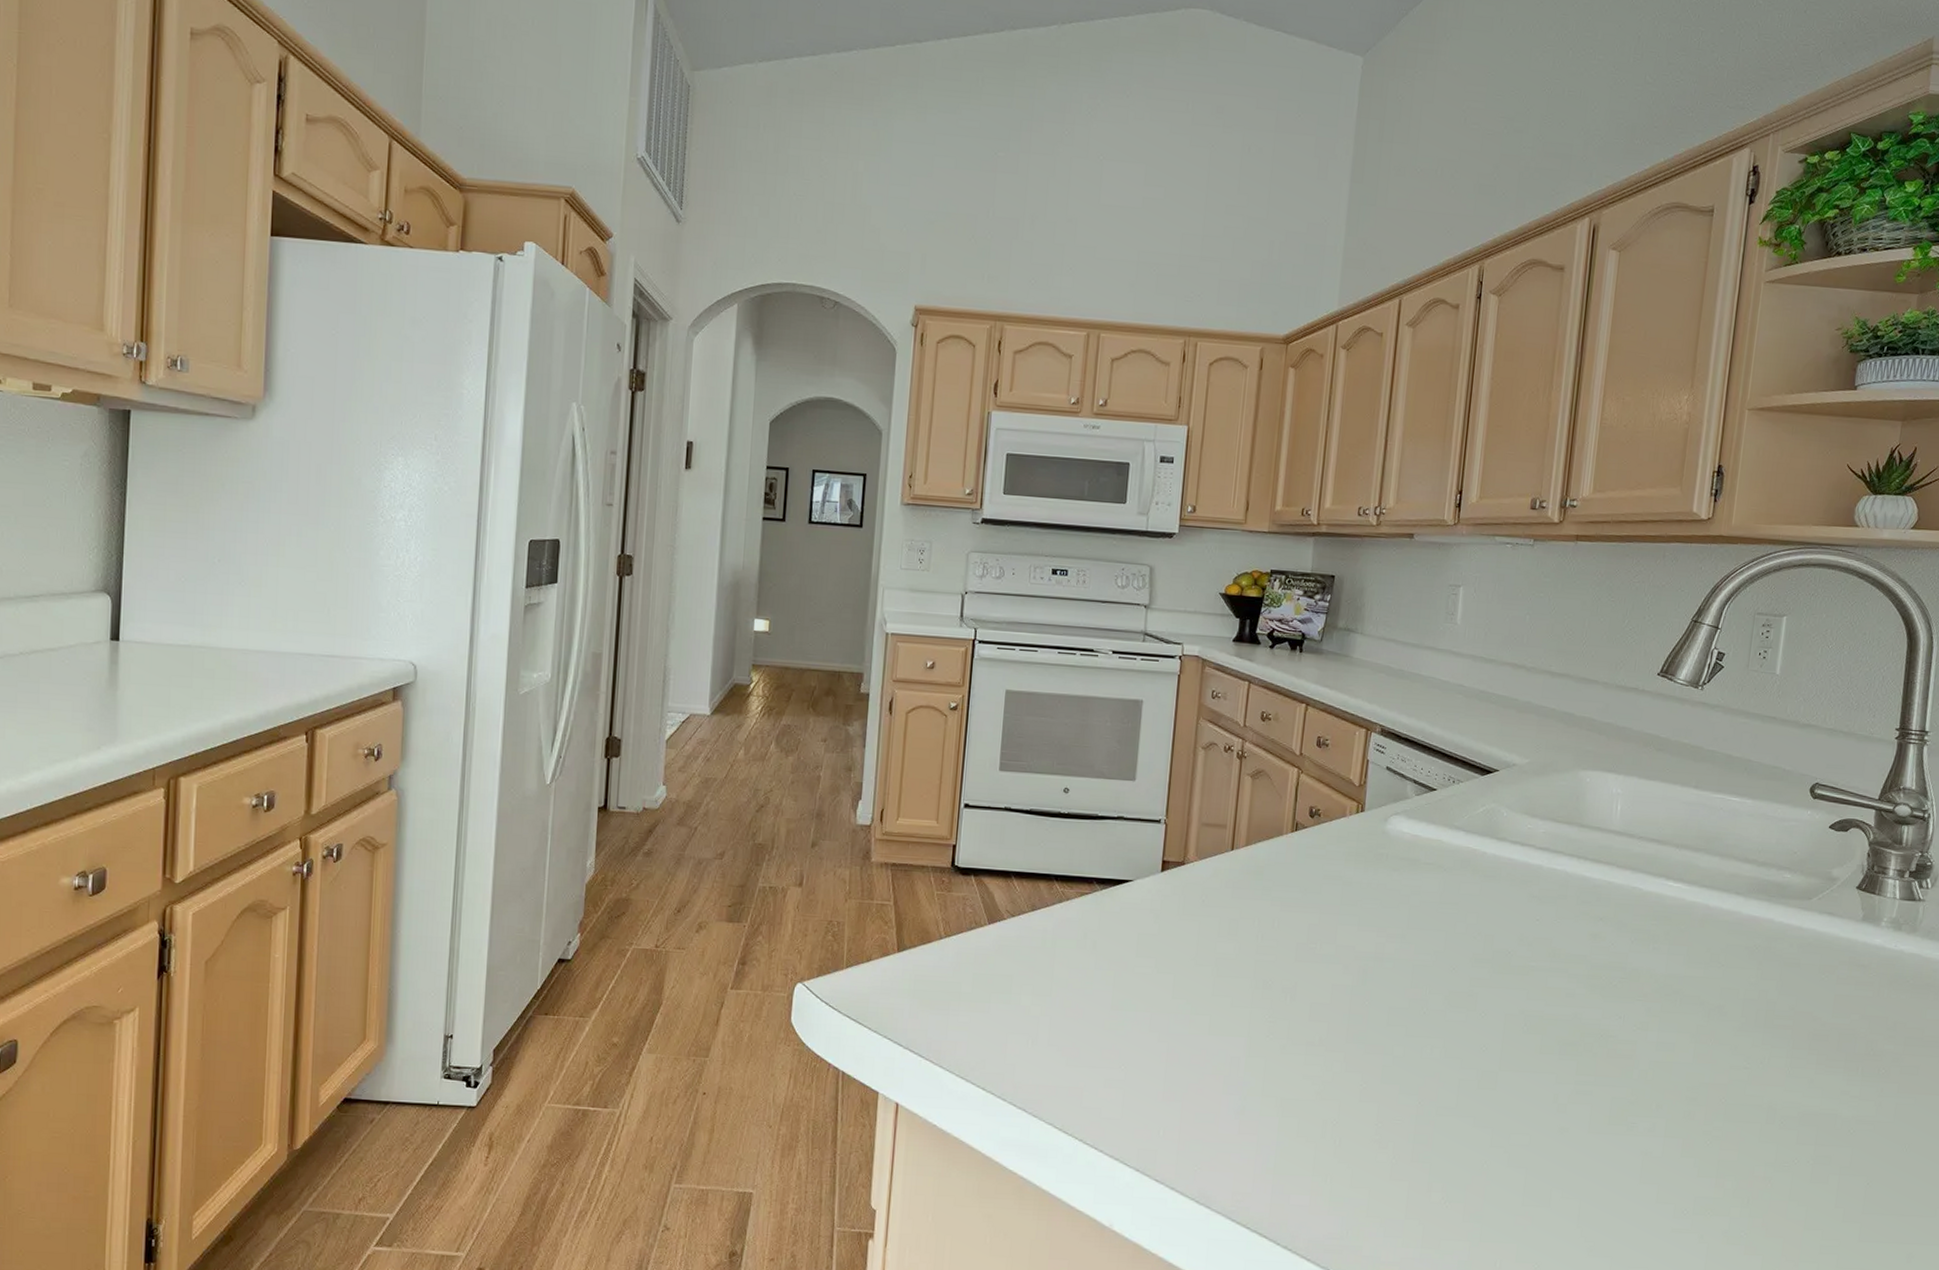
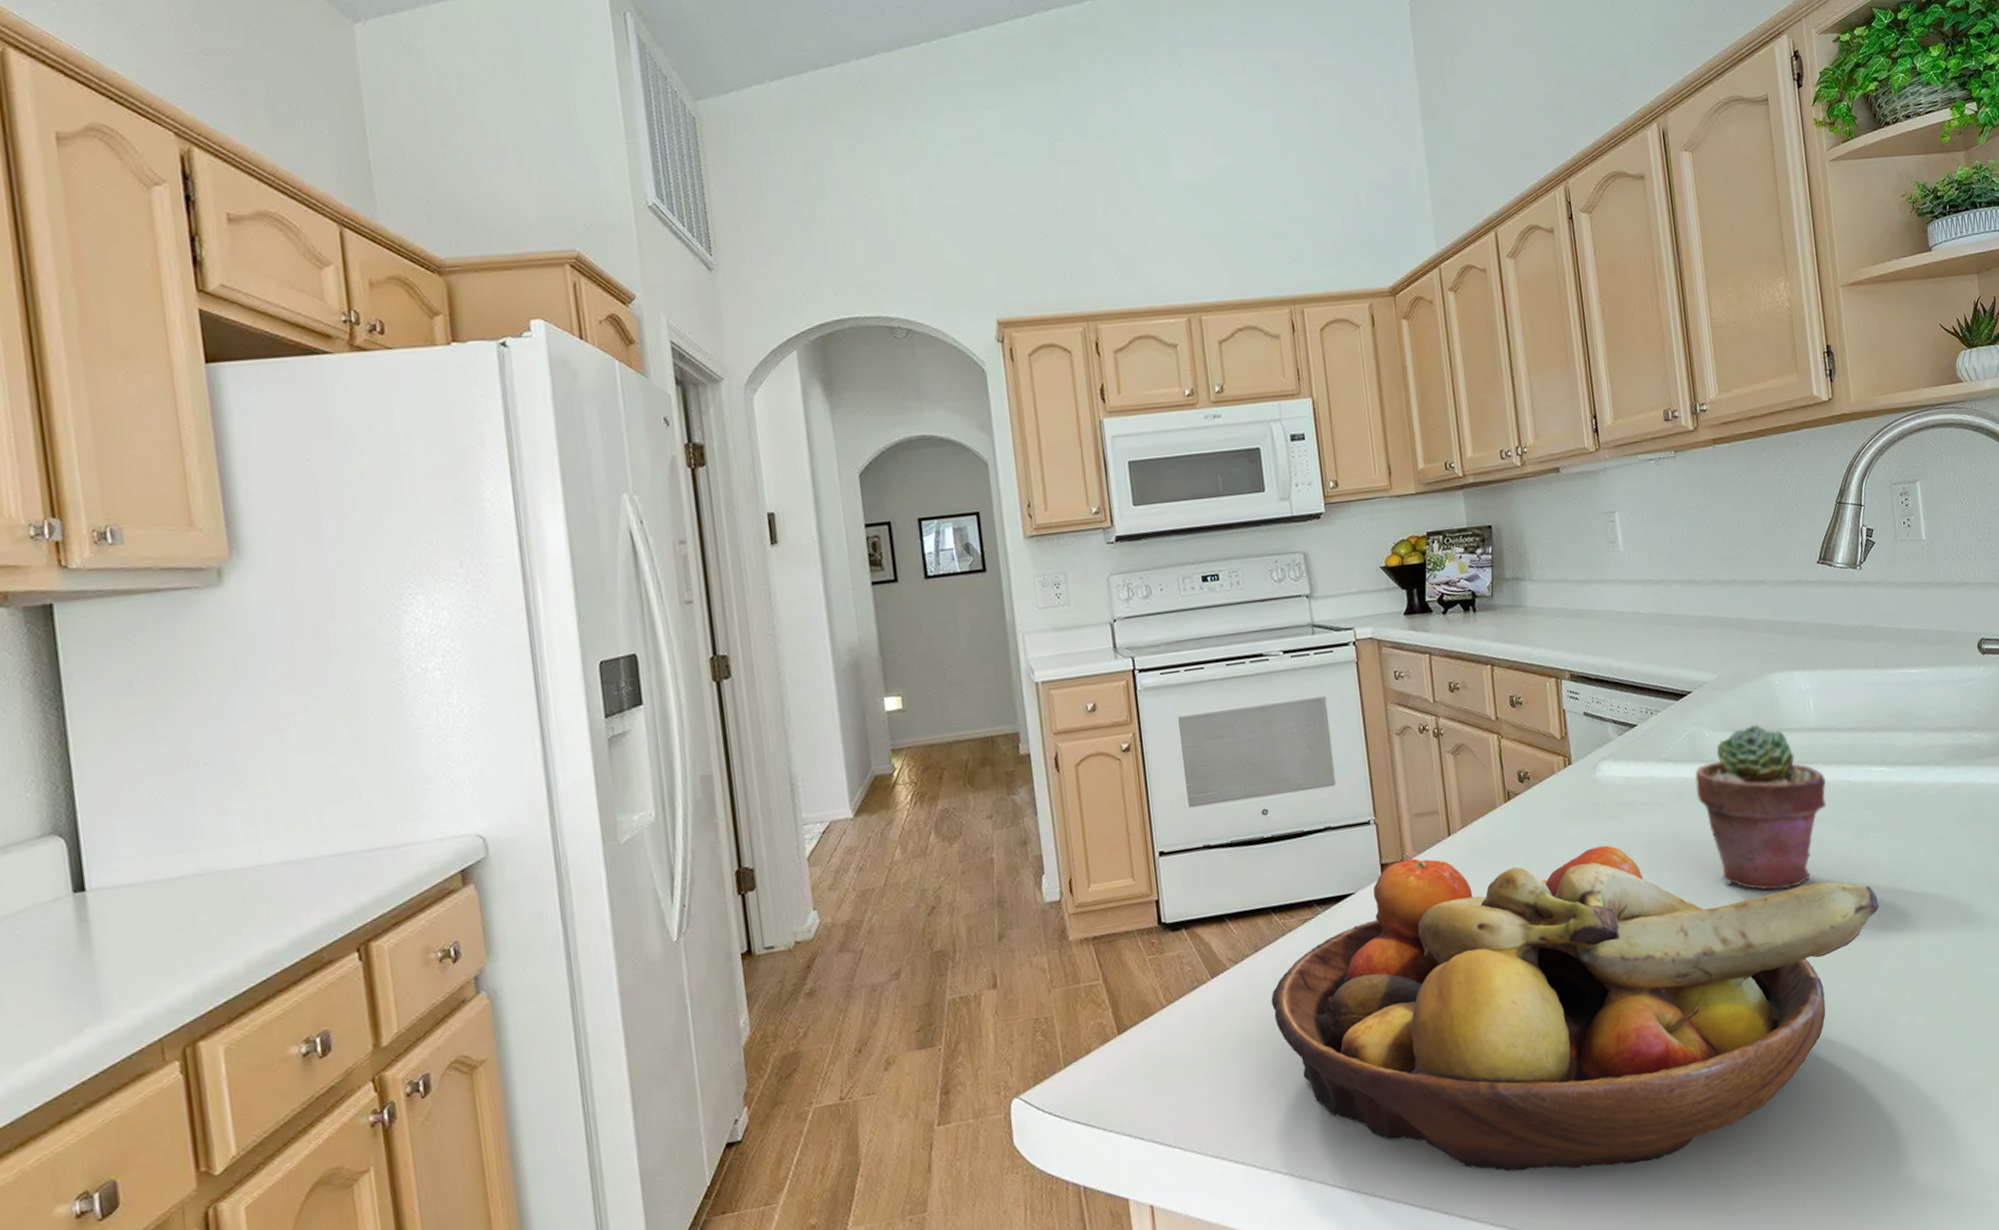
fruit bowl: none [1037,862,1645,1188] -> present [1271,845,1880,1172]
potted succulent: none [1481,815,1617,975] -> present [1695,724,1827,891]

